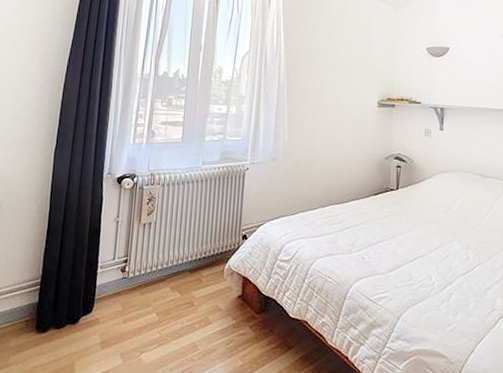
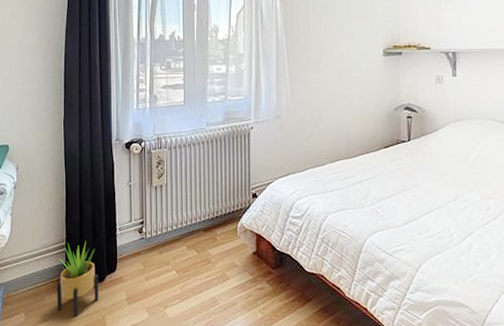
potted plant: none [22,279,73,362] -> present [56,241,99,317]

